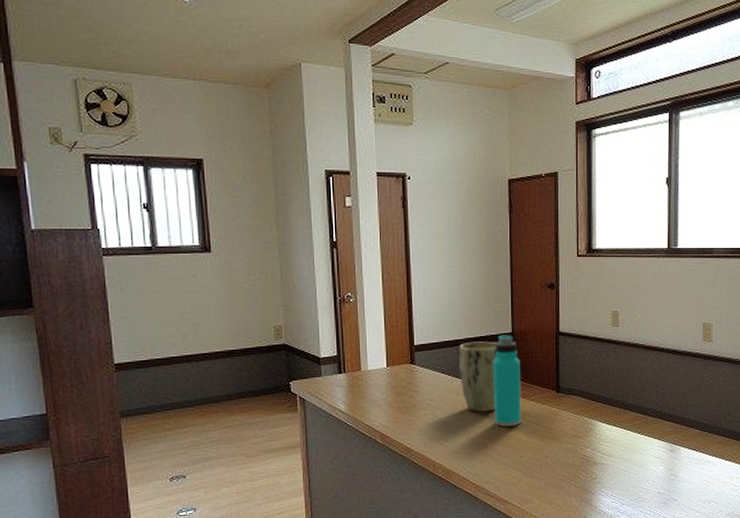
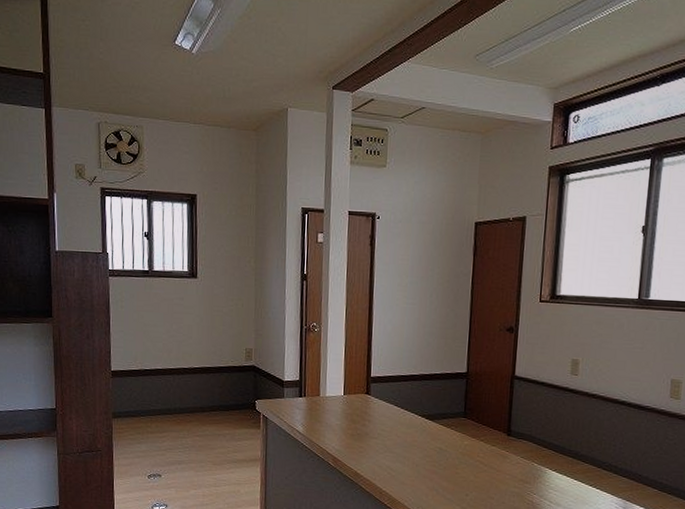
plant pot: present [458,341,497,412] -> none [411,378,451,448]
water bottle: present [493,334,521,427] -> none [443,373,473,464]

